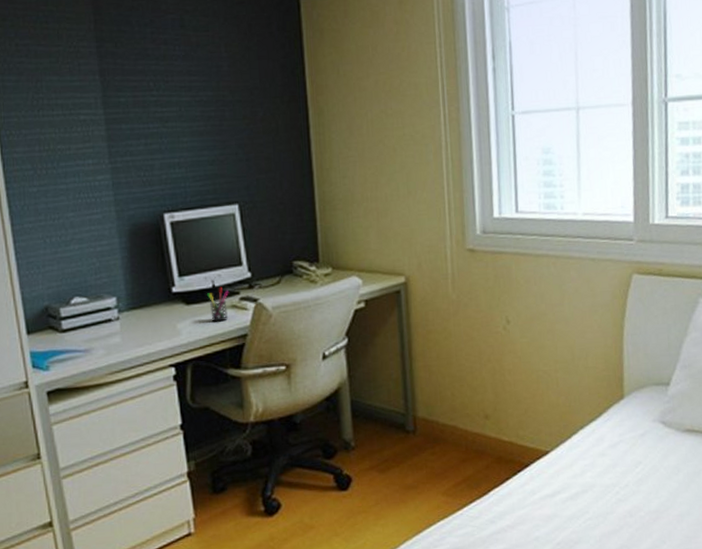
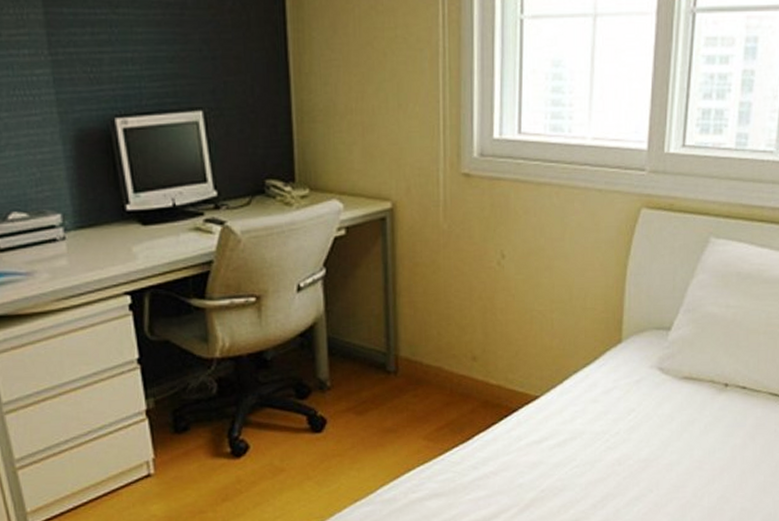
pen holder: present [207,286,229,322] -> none [167,206,192,246]

